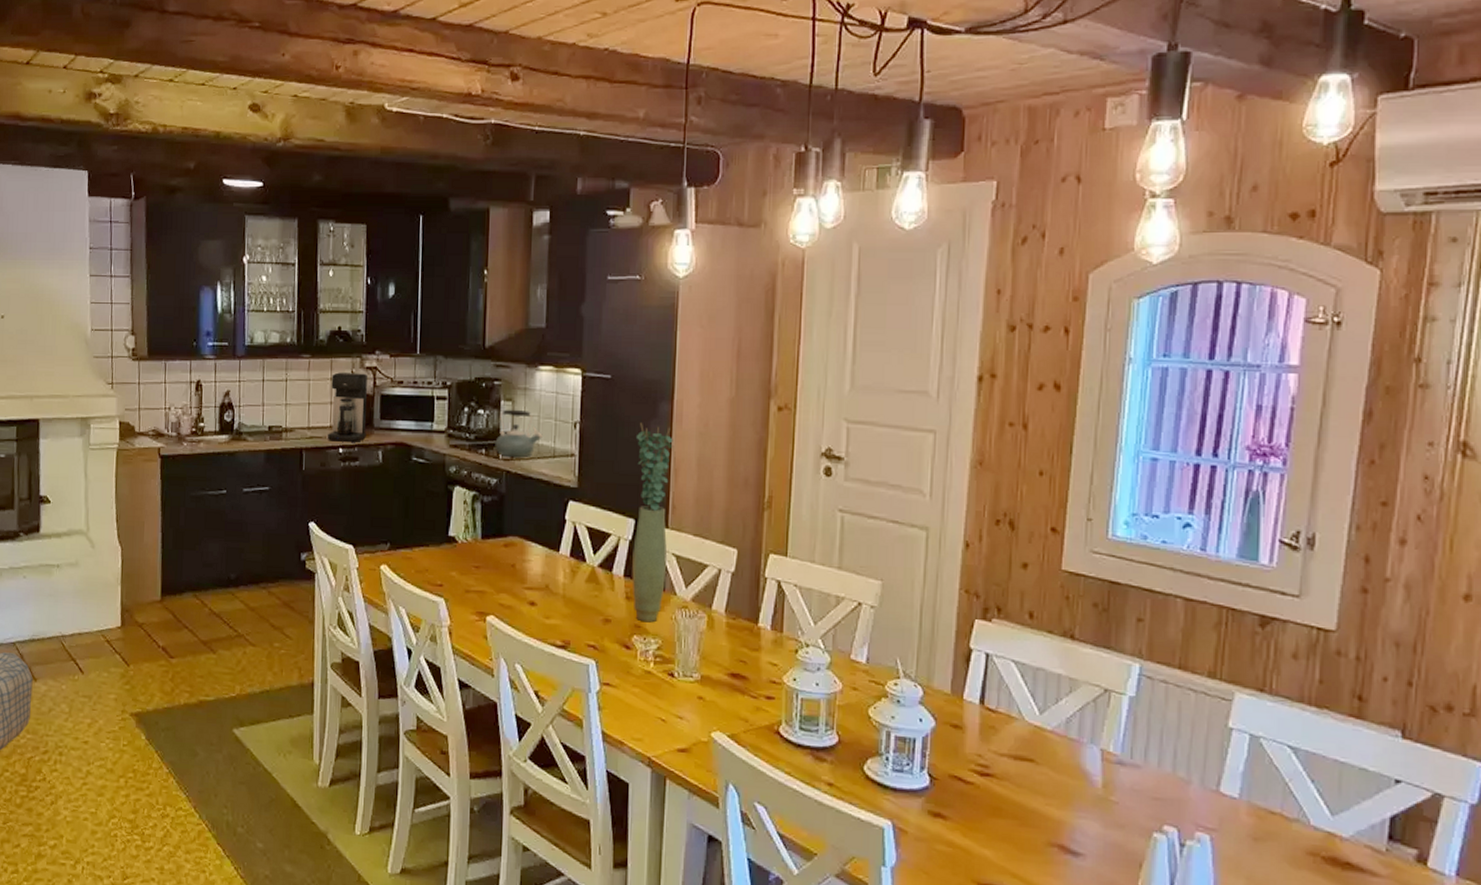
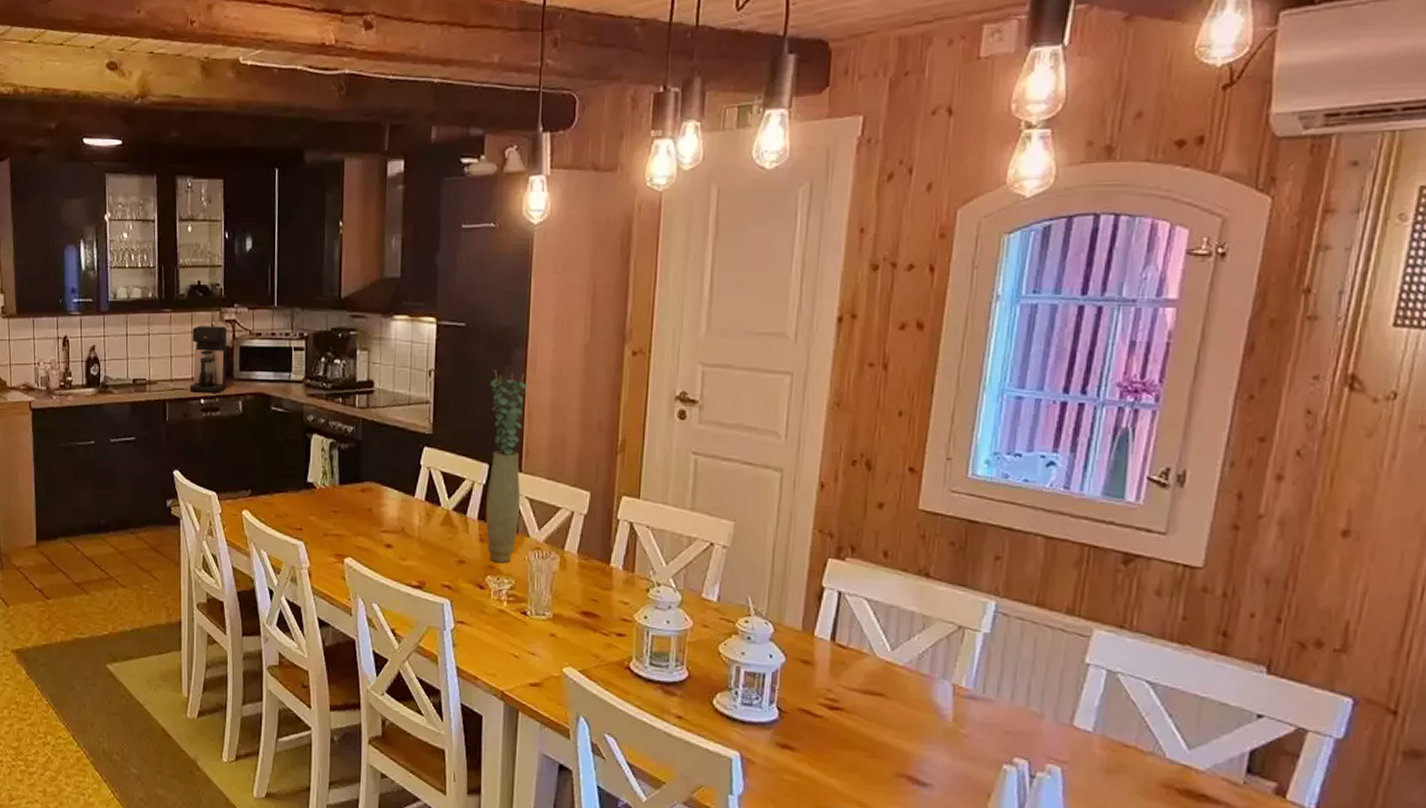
kettle: present [495,409,543,458] -> none [351,358,398,406]

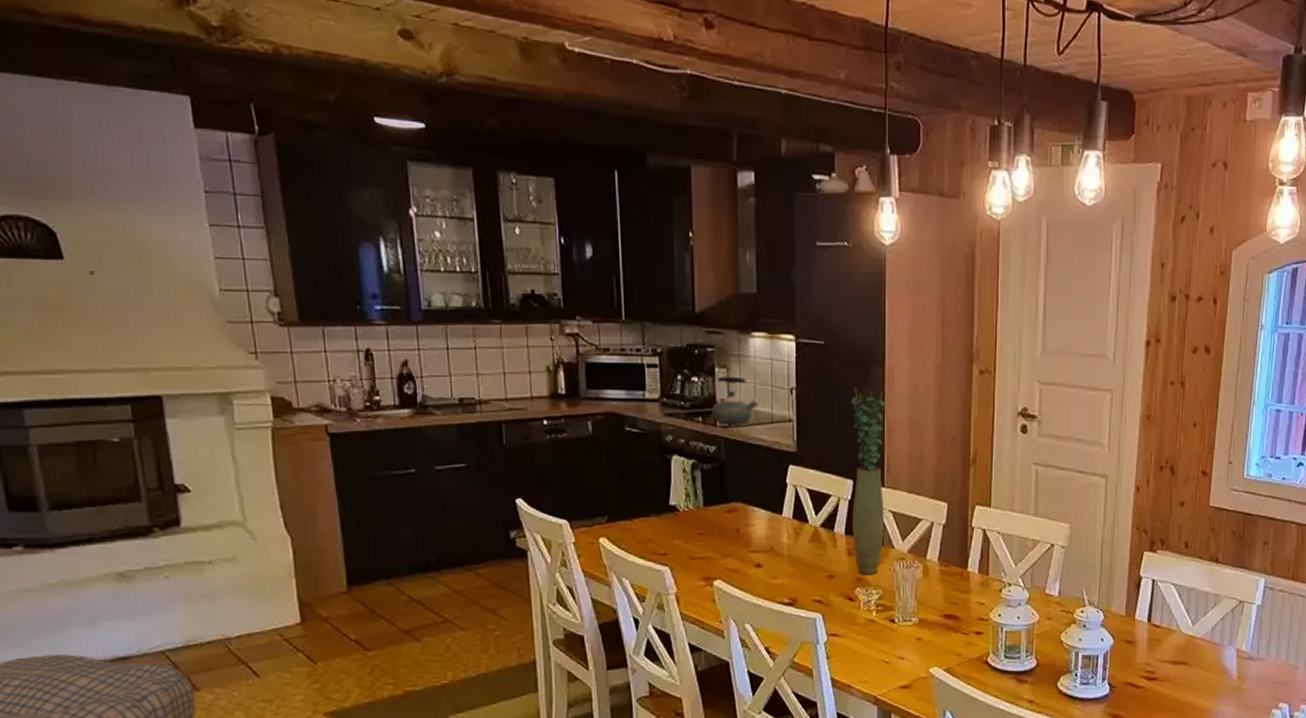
coffee maker: present [190,326,227,393] -> none [528,339,573,413]
kettle: none [351,358,398,406] -> present [711,376,760,425]

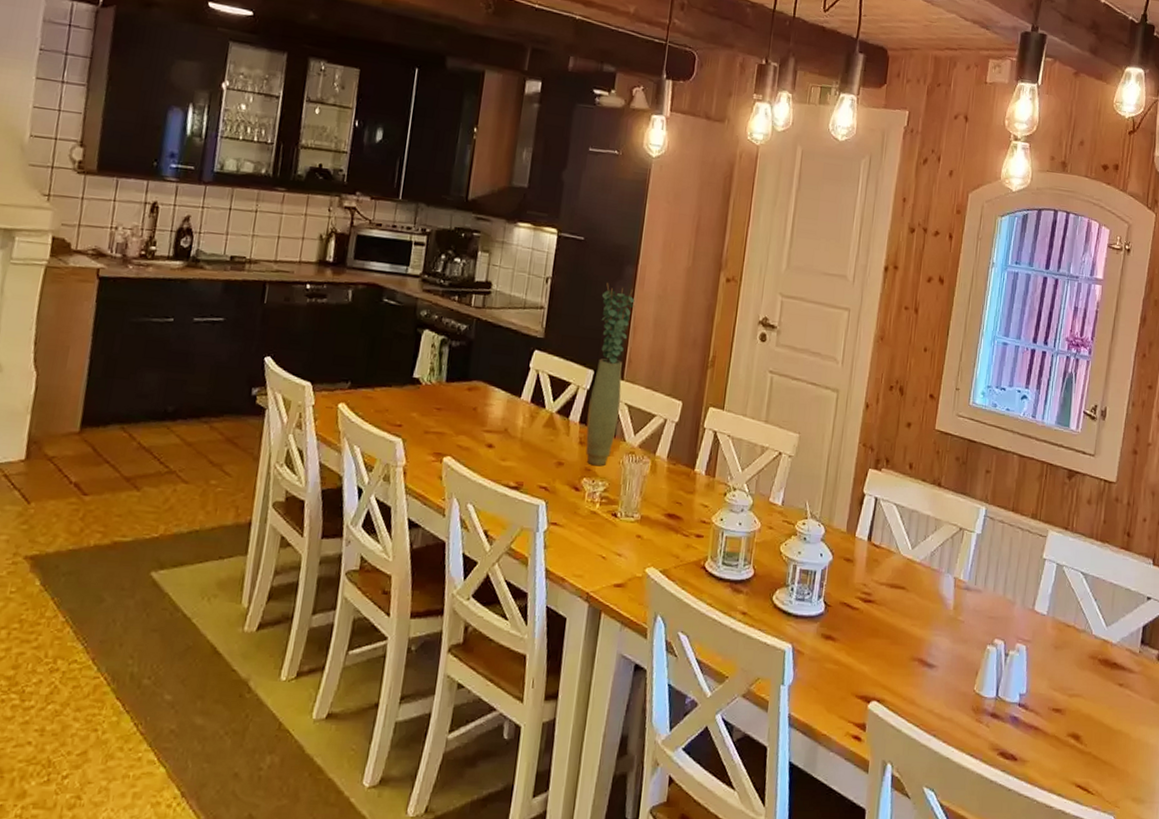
kettle: present [711,376,760,425] -> none [468,260,516,307]

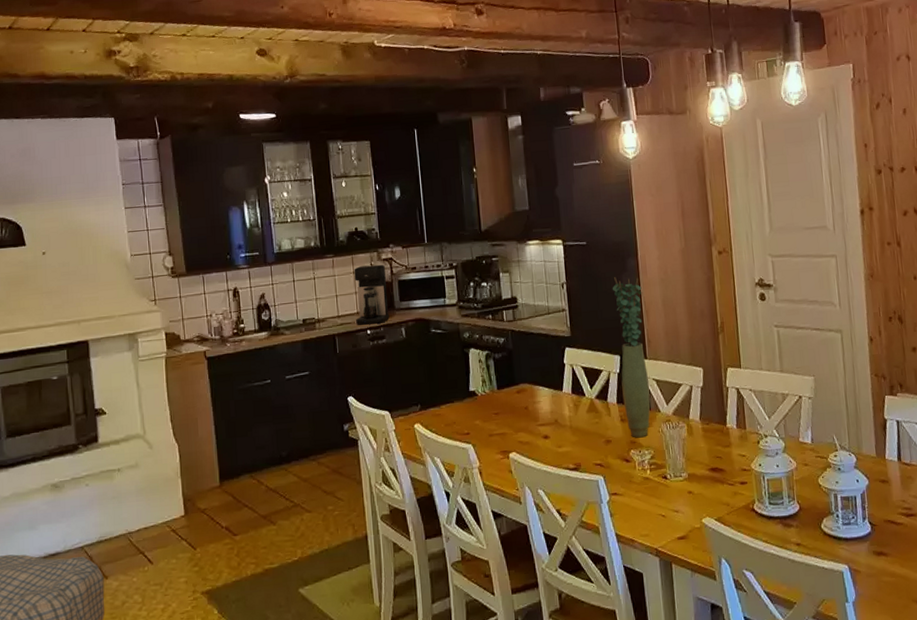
coffee maker: none [295,209,345,280] -> present [354,264,390,325]

